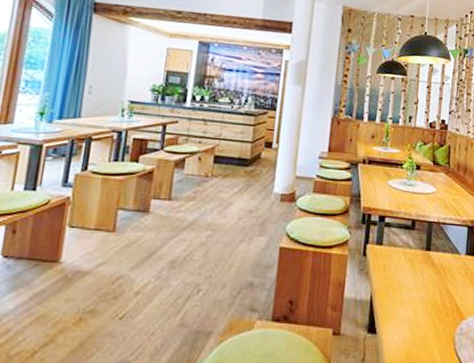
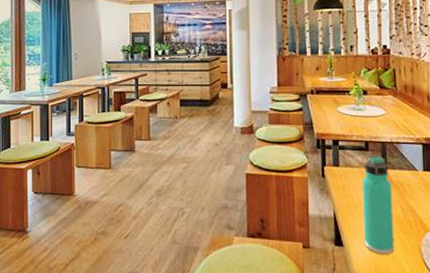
thermos bottle: none [398,234,434,343] -> present [361,154,395,254]

